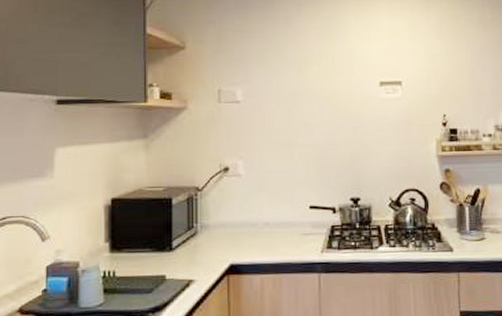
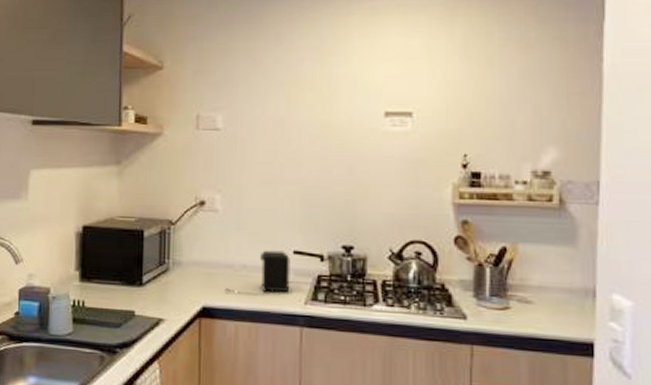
coffee maker: none [250,207,308,249] -> present [224,250,290,295]

